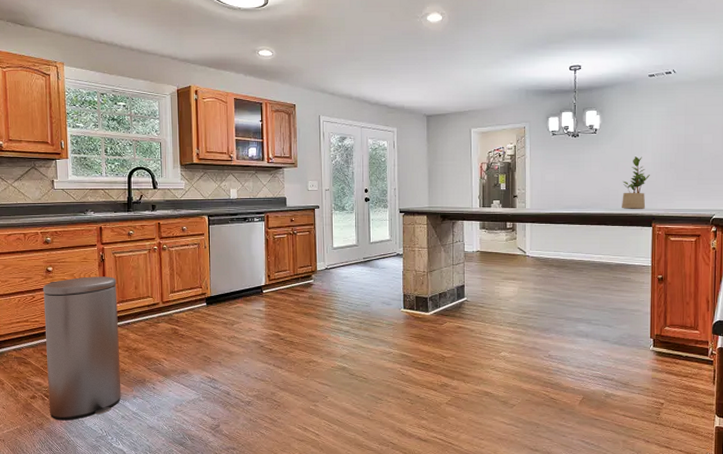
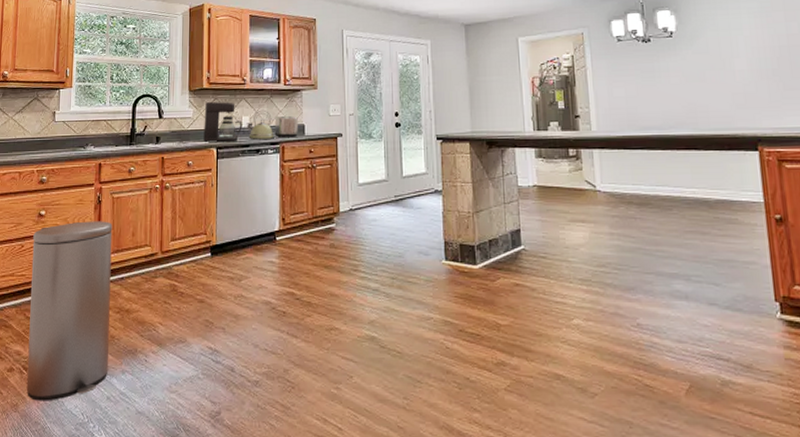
coffee maker: none [195,176,231,211] -> present [204,102,242,142]
kettle: none [234,183,260,209] -> present [246,109,274,139]
toaster: none [259,189,280,208] -> present [274,115,298,137]
potted plant: present [622,156,650,210] -> none [712,63,748,130]

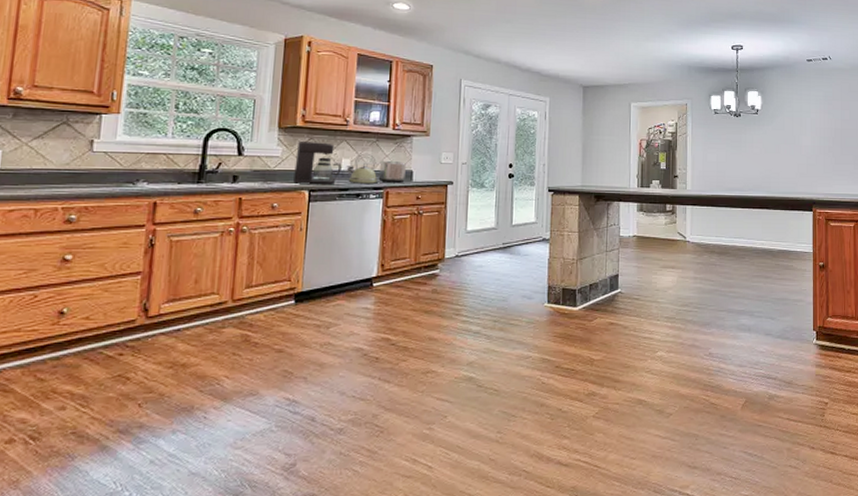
pedal bin: present [26,221,113,401] -> none [33,267,169,474]

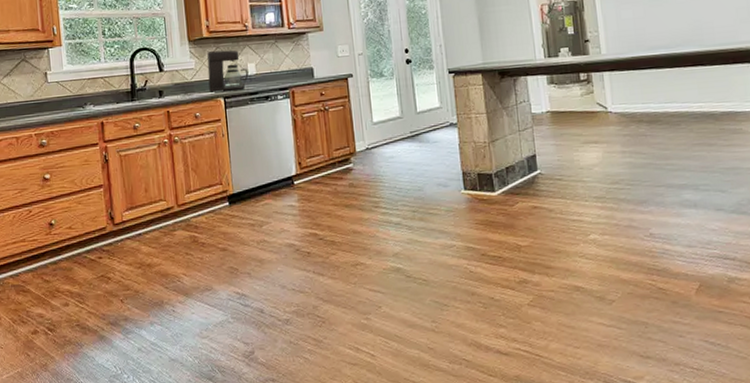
kettle: present [346,153,378,184] -> none [252,55,283,86]
toaster: present [378,160,406,183] -> none [281,60,307,83]

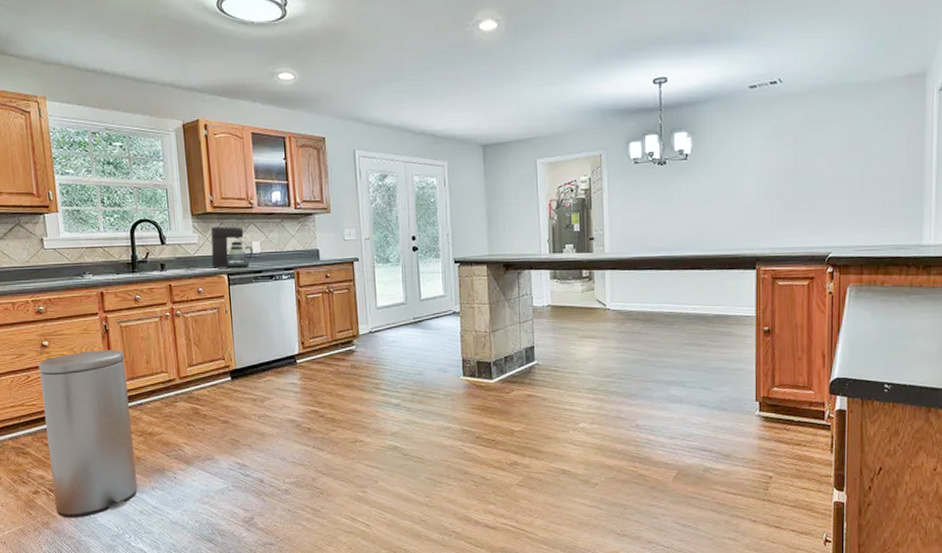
pedal bin: none [40,179,137,359] -> present [38,350,138,518]

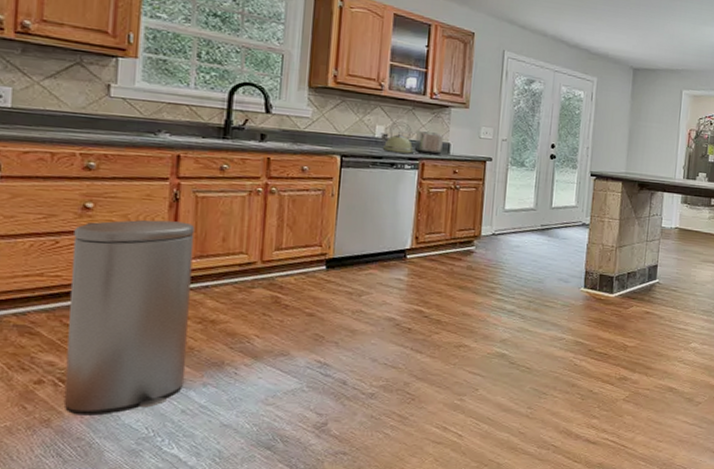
coffee maker: present [210,226,253,269] -> none [325,103,376,152]
kettle: none [257,234,288,265] -> present [380,121,414,154]
toaster: none [287,240,313,263] -> present [414,130,443,155]

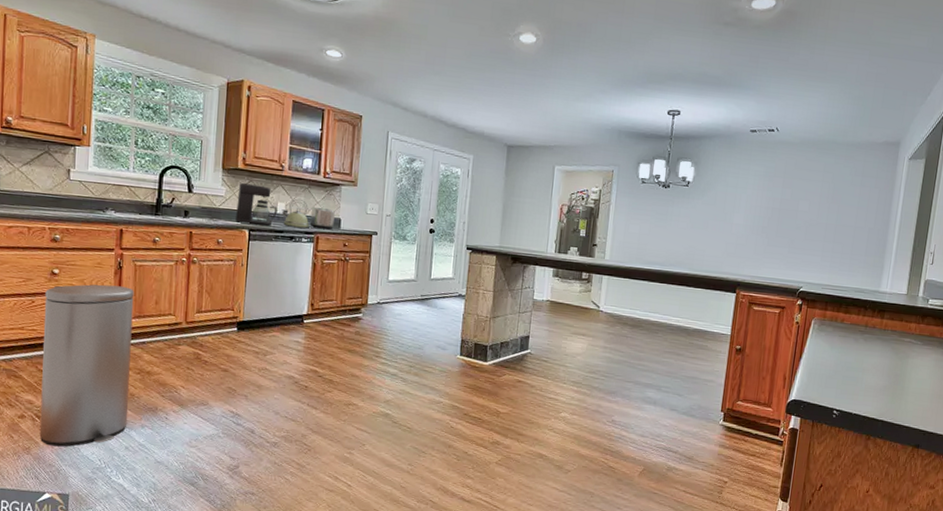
coffee maker: none [325,103,376,152] -> present [236,183,278,227]

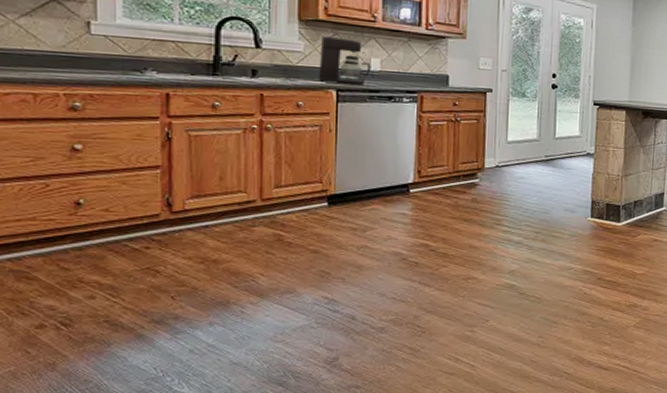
pedal bin: present [39,284,134,447] -> none [64,160,191,358]
kettle: present [281,198,310,229] -> none [376,53,411,87]
toaster: present [310,206,335,230] -> none [411,62,441,88]

